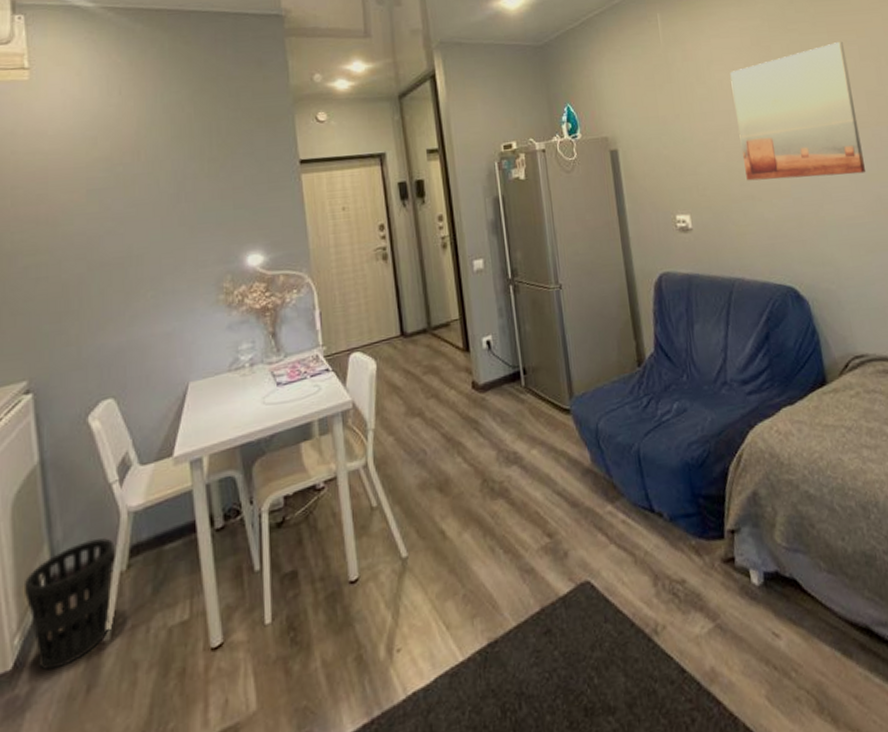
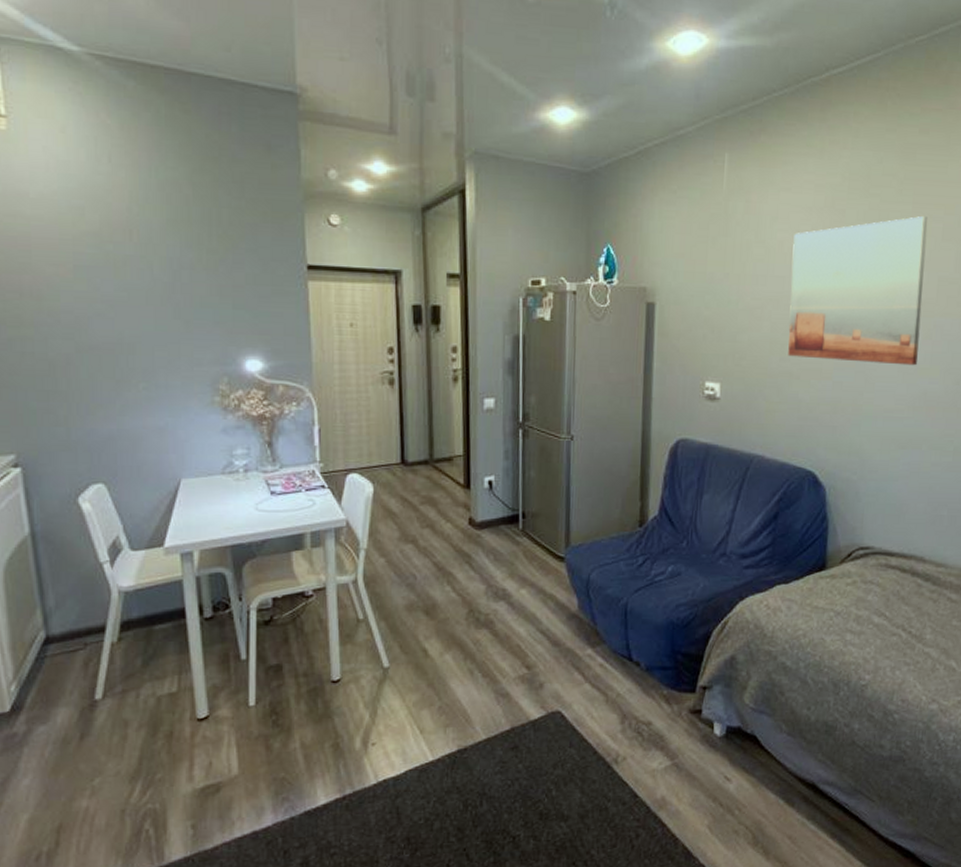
wastebasket: present [23,538,115,671] -> none [18,610,106,717]

